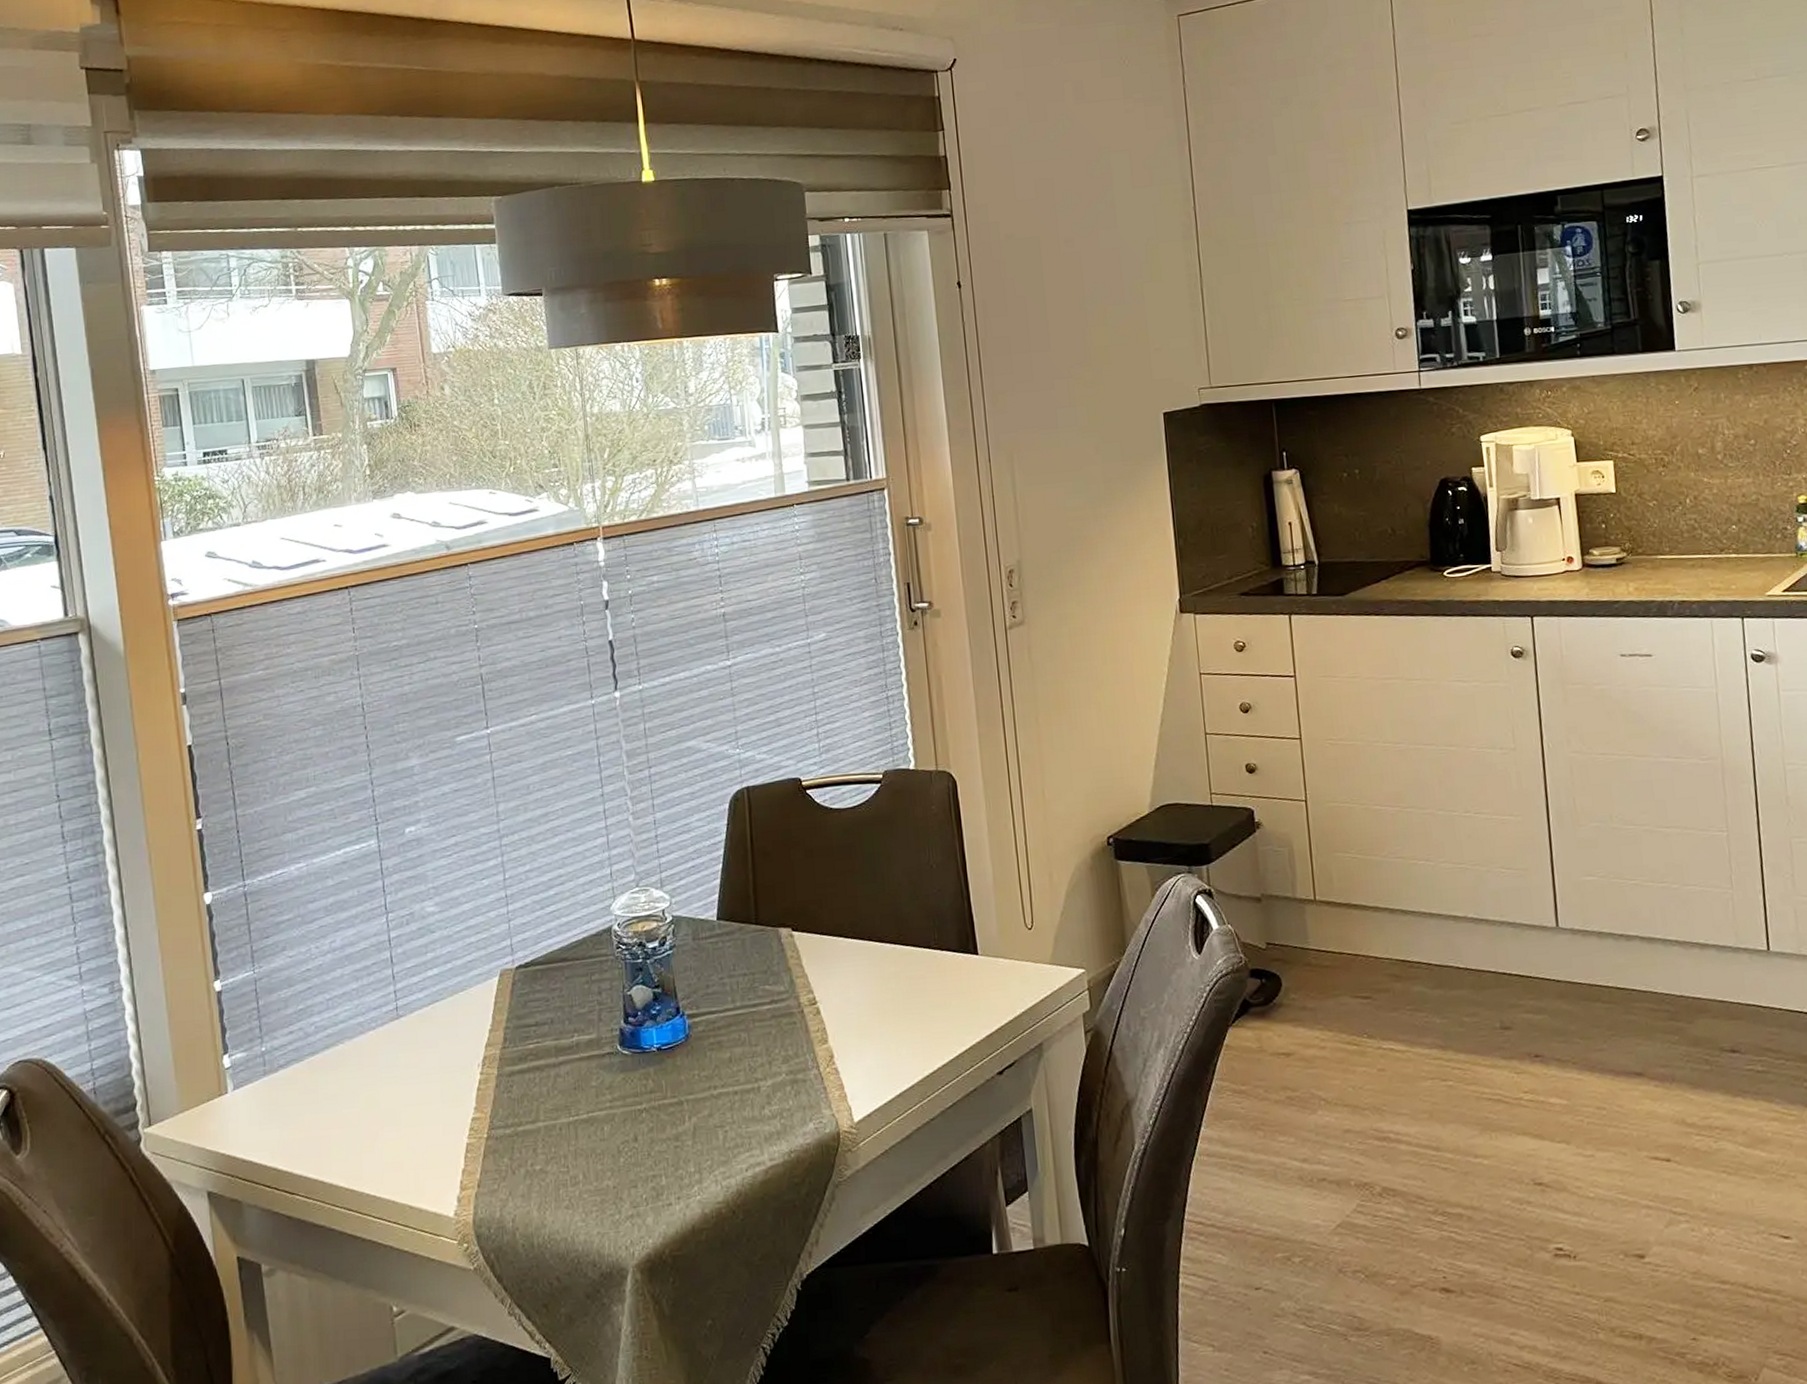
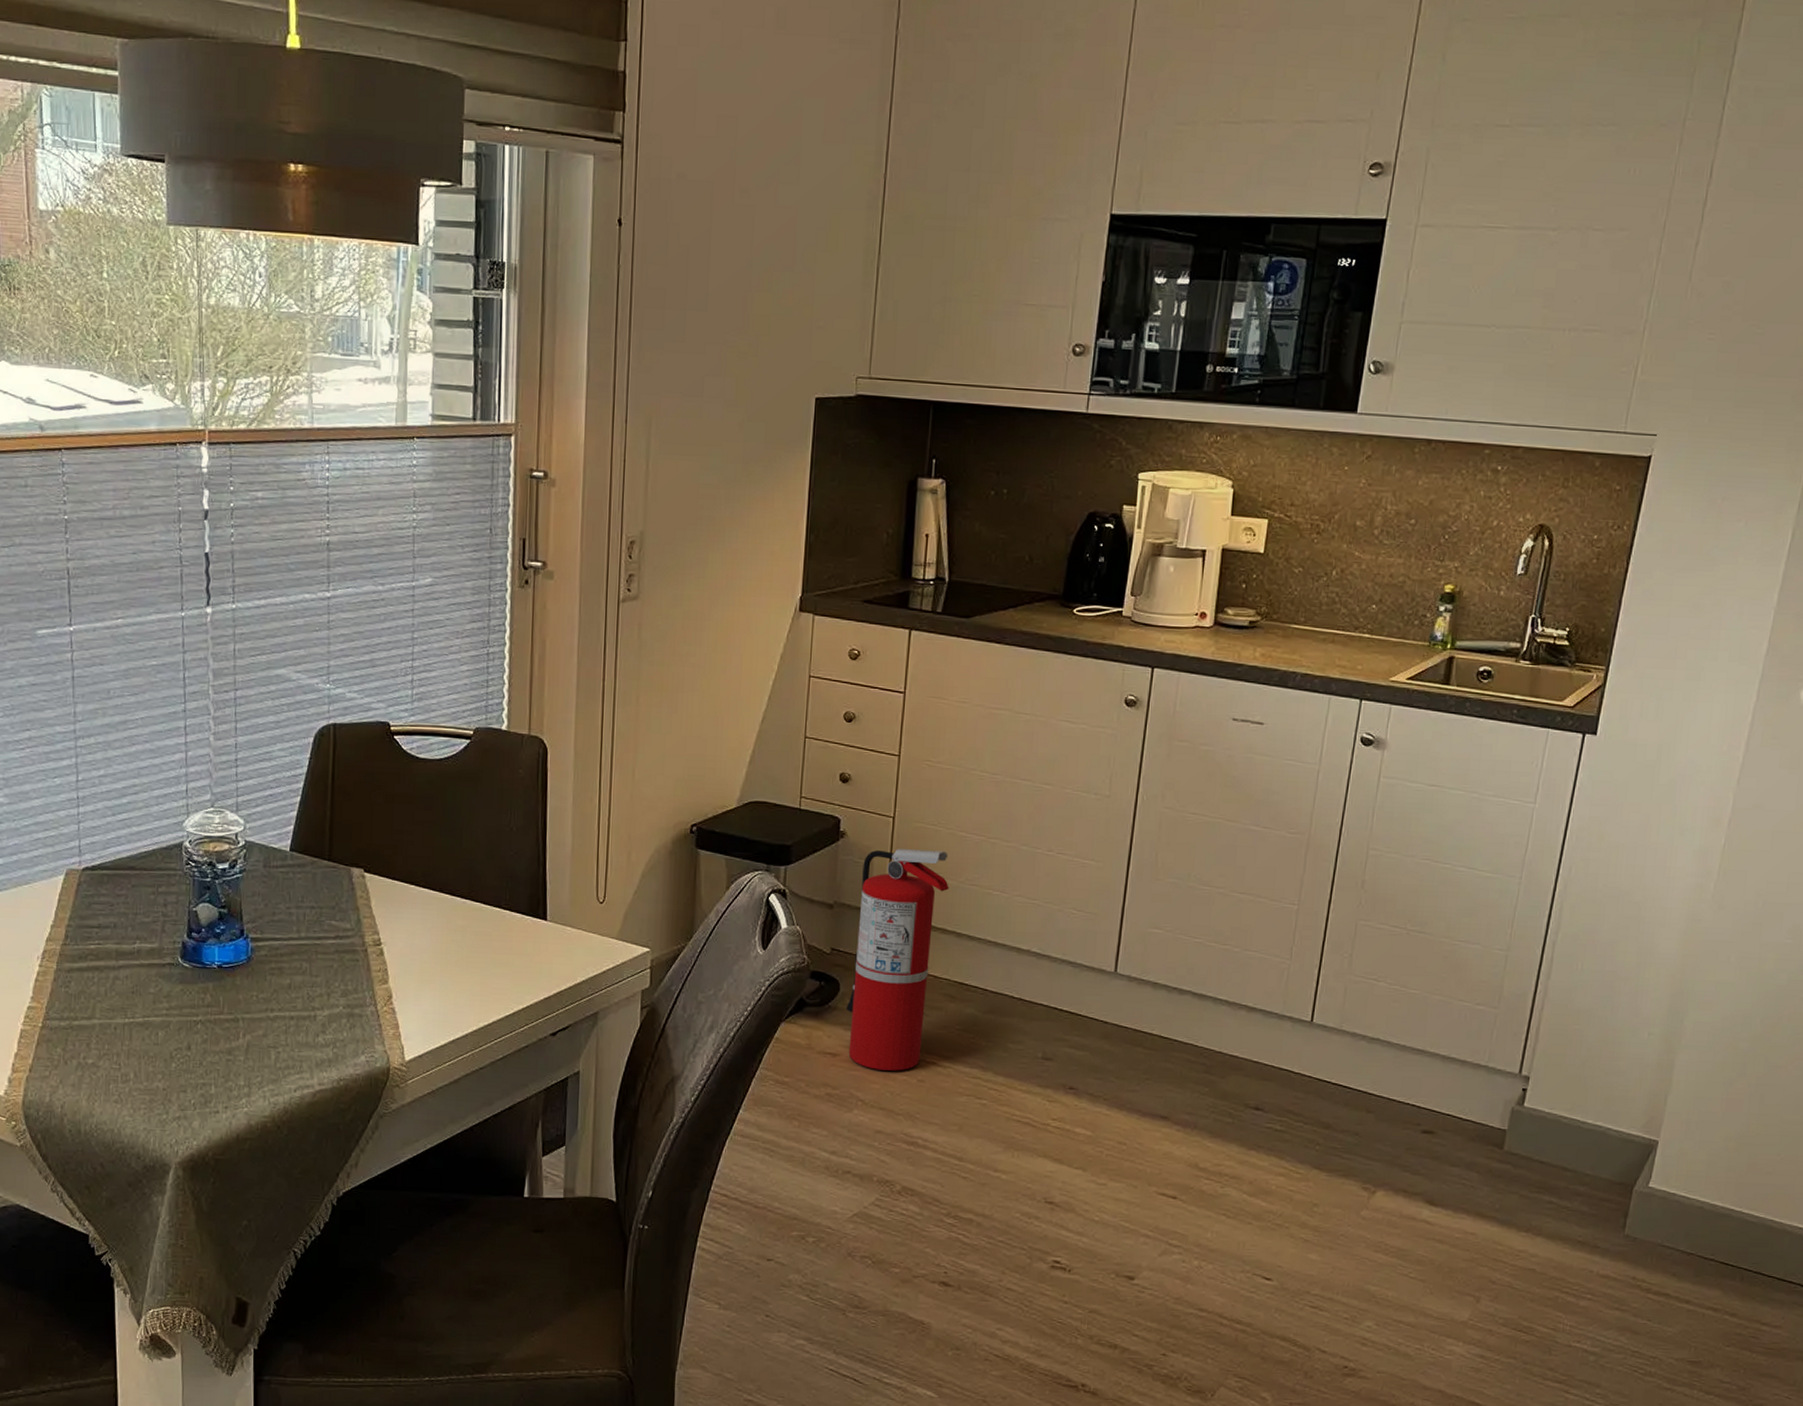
fire extinguisher: none [1283,827,1377,1065] -> present [846,849,949,1071]

